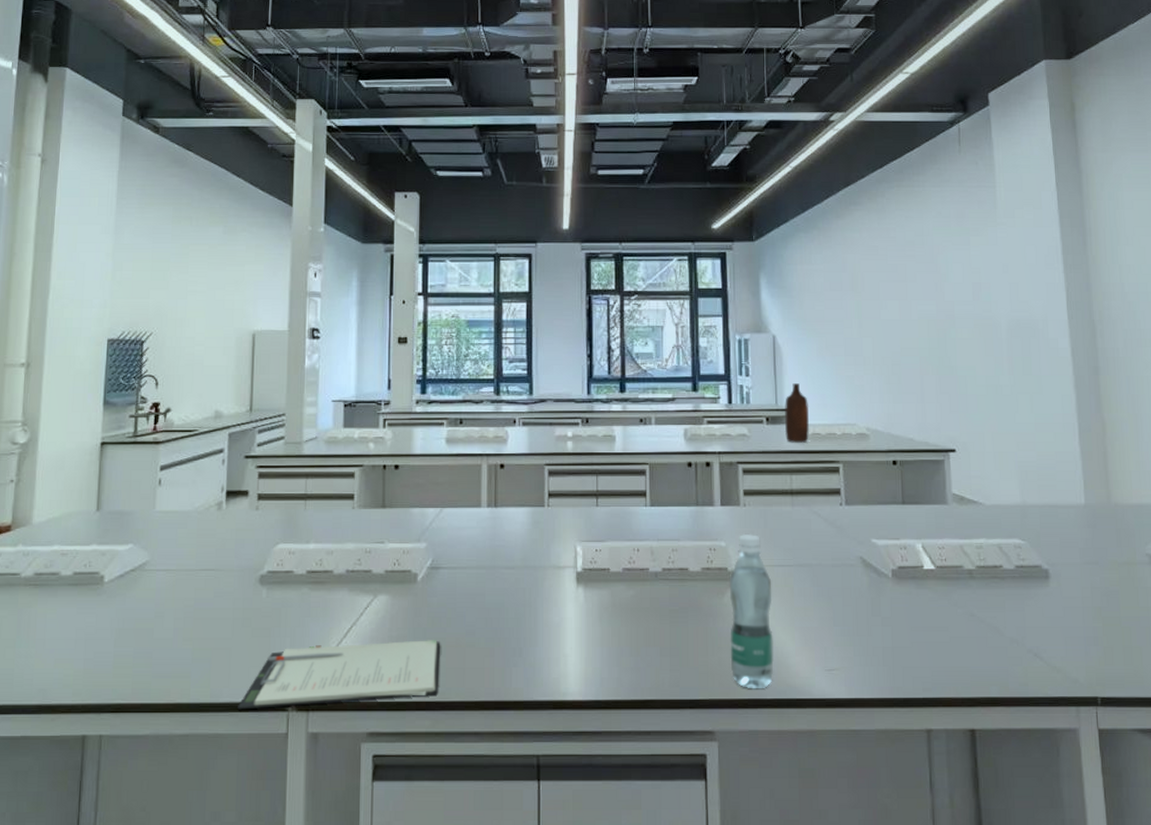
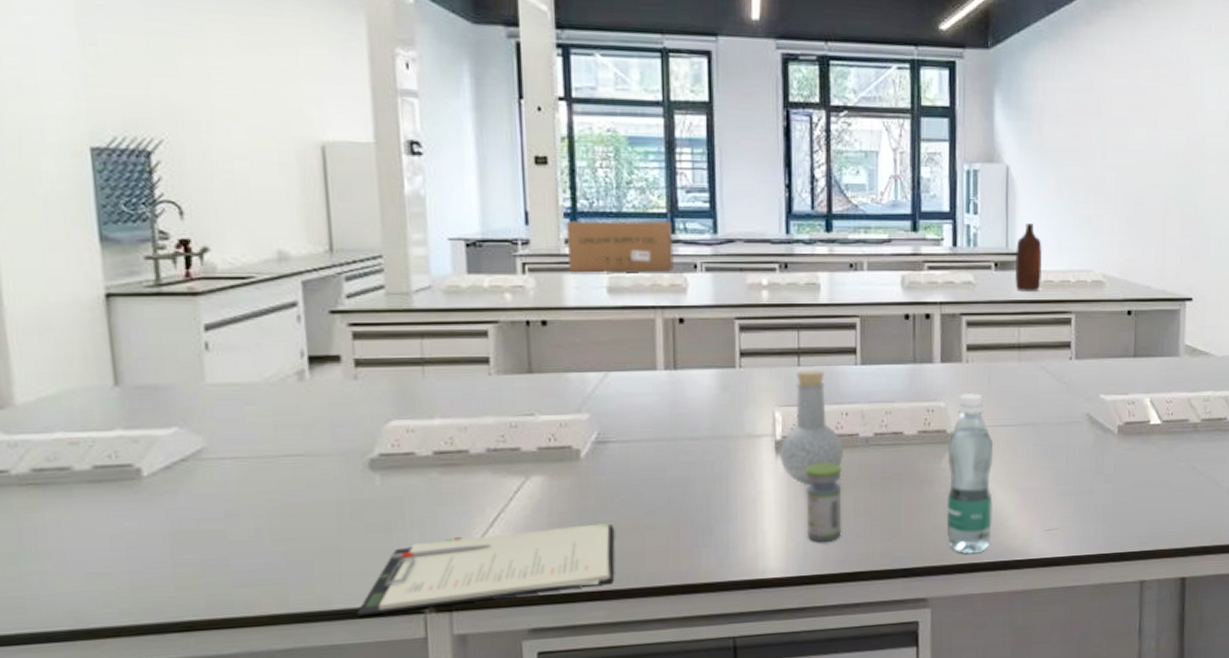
box: none [417,384,498,427] -> present [566,220,674,273]
flask: none [581,510,636,613] -> present [780,370,844,485]
medicine bottle: none [601,594,635,670] -> present [804,462,843,543]

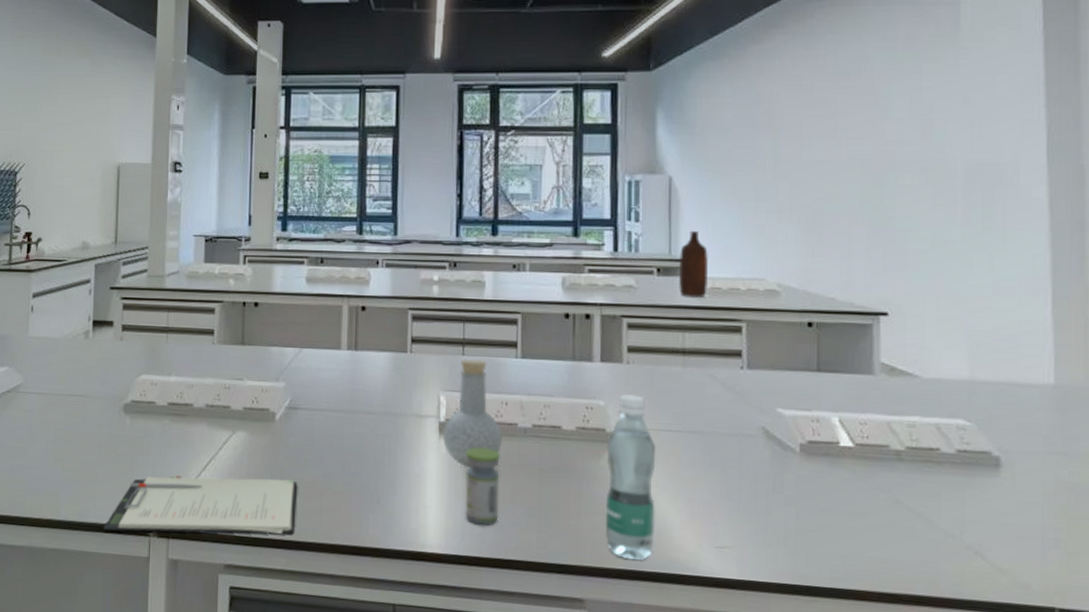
box: present [566,220,674,273] -> none [278,222,361,267]

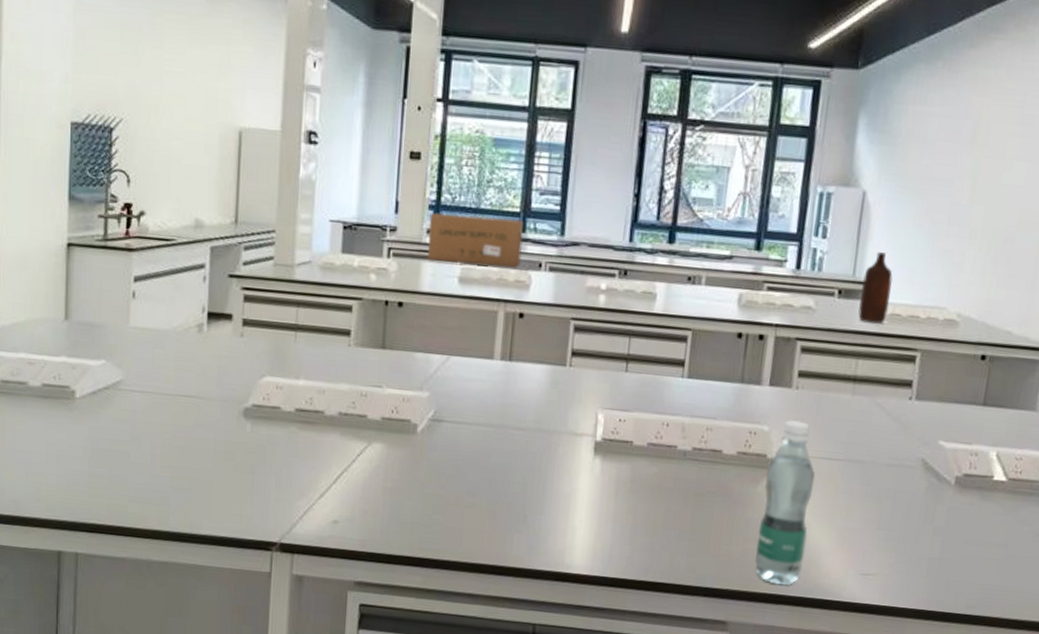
clipboard: present [103,475,297,535] -> none [219,487,438,553]
box: none [278,222,361,267] -> present [427,212,524,268]
flask: present [443,359,503,467] -> none [598,376,661,489]
medicine bottle: present [465,447,502,526] -> none [614,468,658,548]

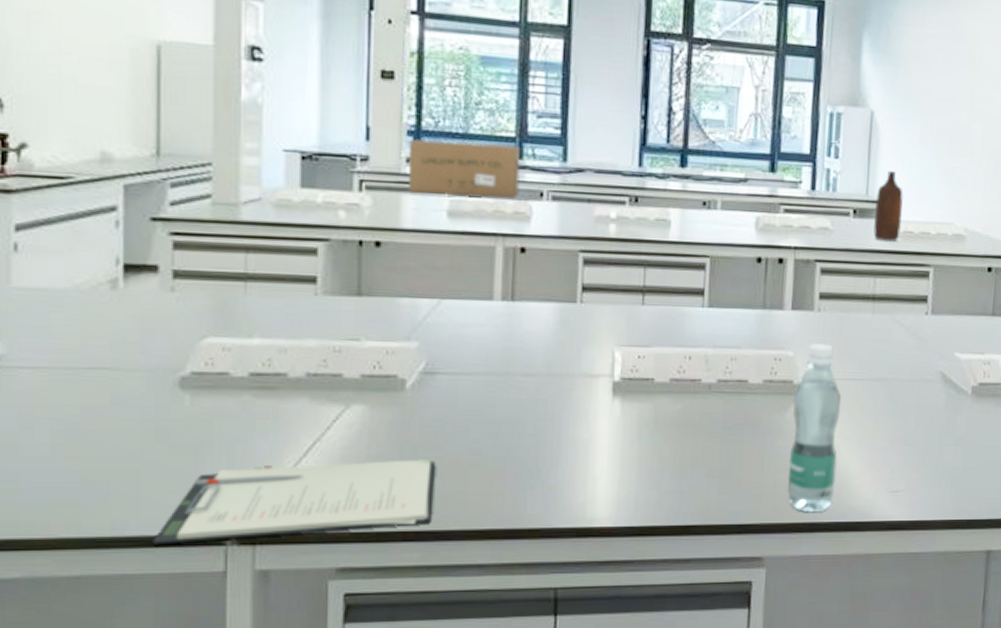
clipboard: none [219,487,438,553] -> present [153,459,435,545]

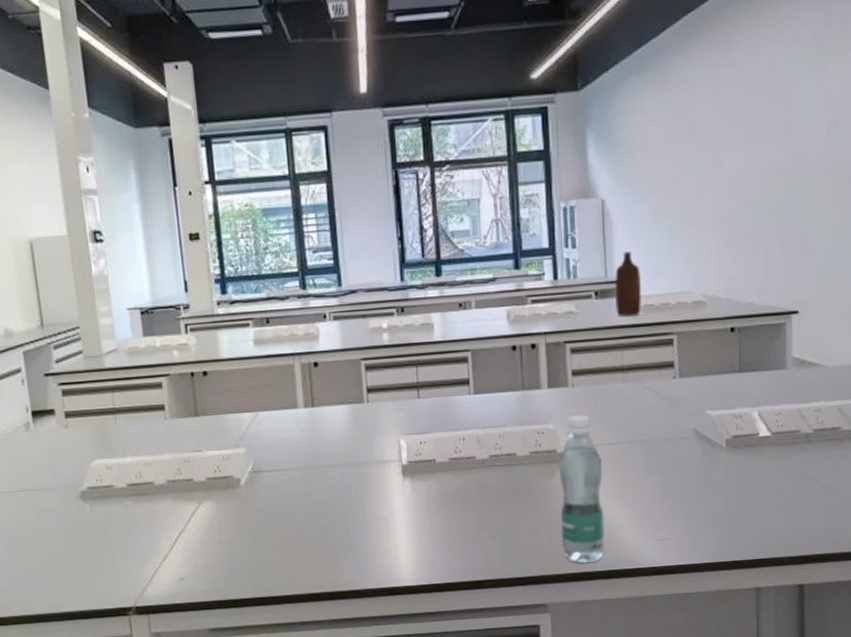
clipboard: present [153,459,435,545] -> none [79,540,274,618]
box: present [408,138,521,199] -> none [217,279,307,330]

